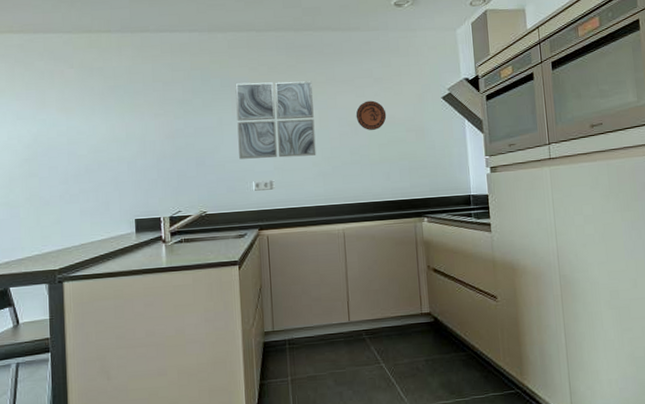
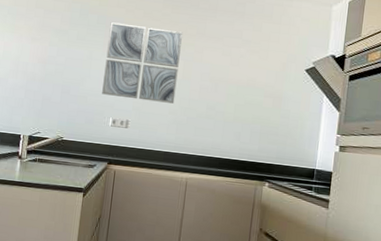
decorative plate: present [355,100,387,130] -> none [218,60,249,90]

